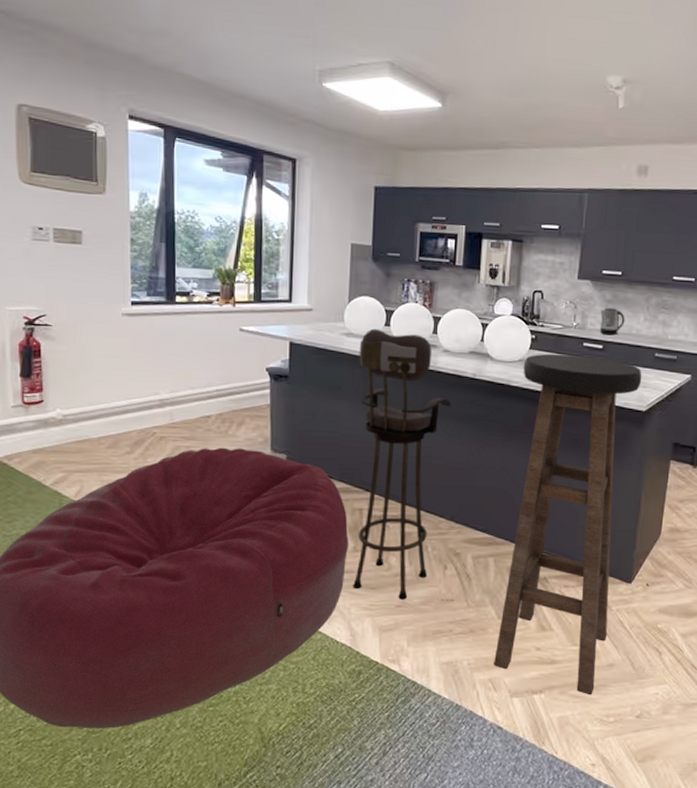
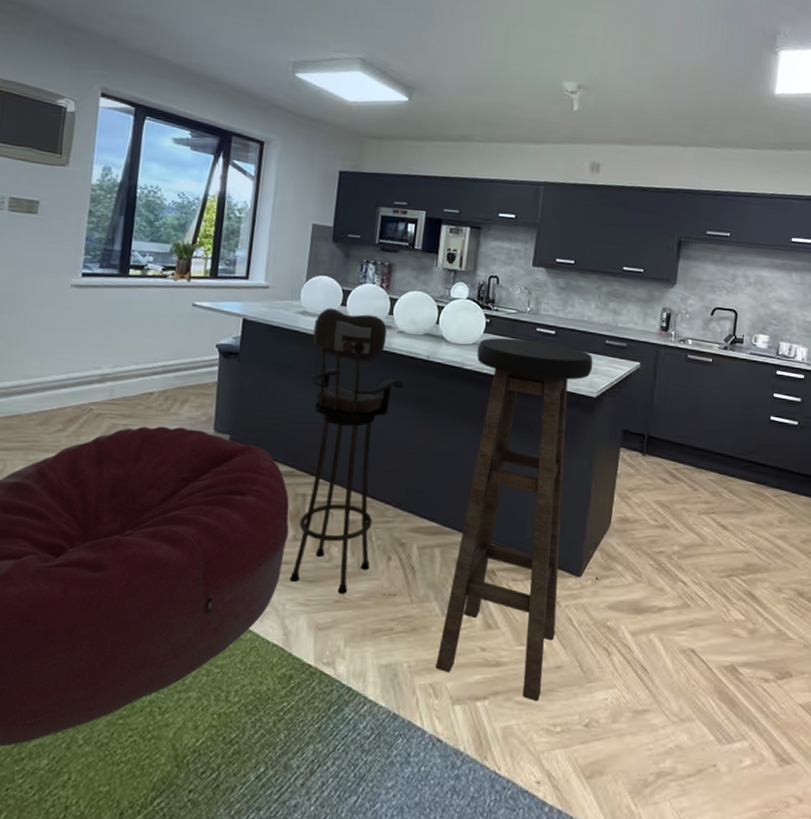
kettle: present [599,307,625,336] -> none [552,294,577,322]

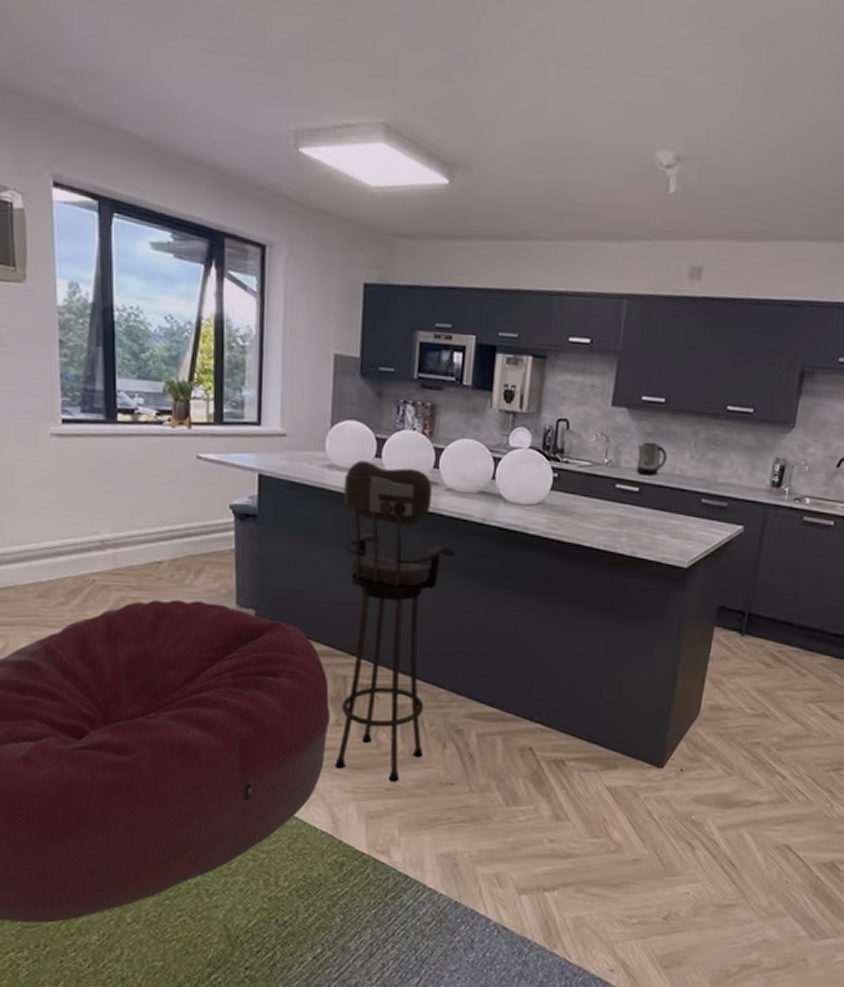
bar stool: present [436,337,593,701] -> none [500,496,685,893]
kettle: none [552,294,577,322] -> present [635,442,667,476]

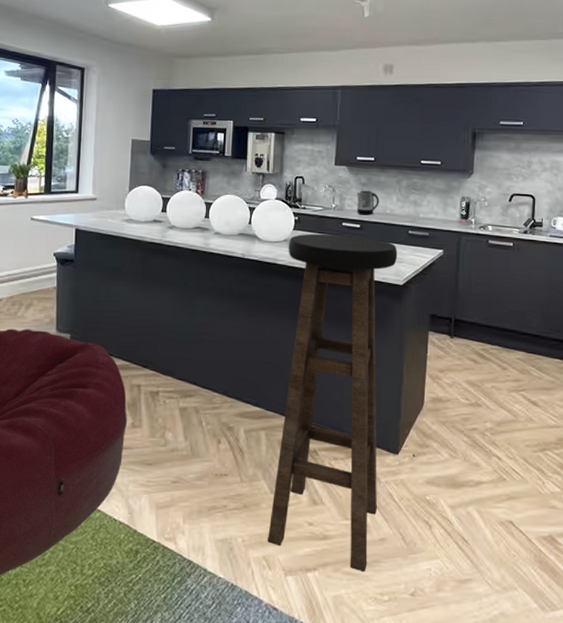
bar stool: present [335,460,455,782] -> none [131,214,223,475]
bar stool: none [500,496,685,893] -> present [268,233,398,571]

